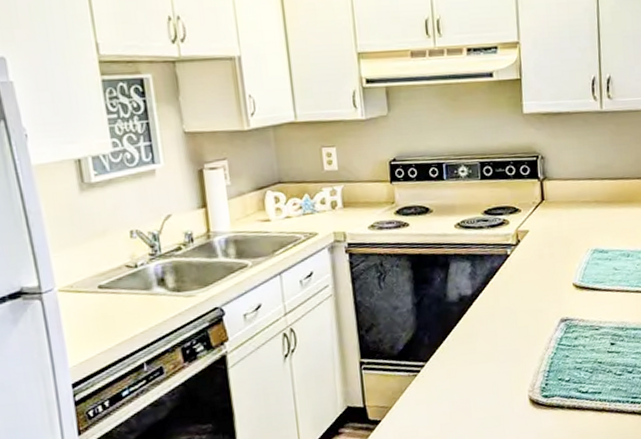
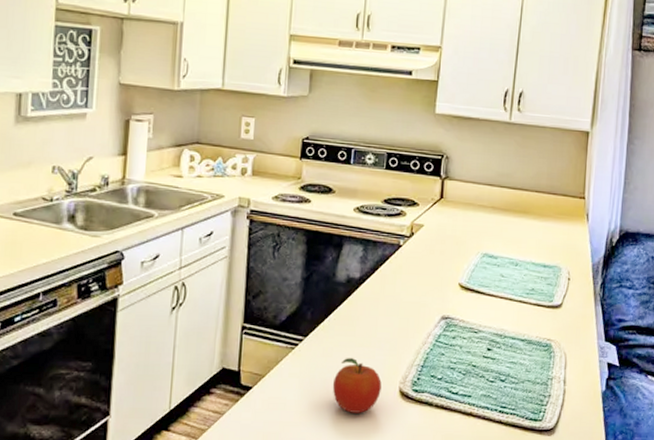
fruit: none [461,375,511,429] -> present [332,358,382,413]

